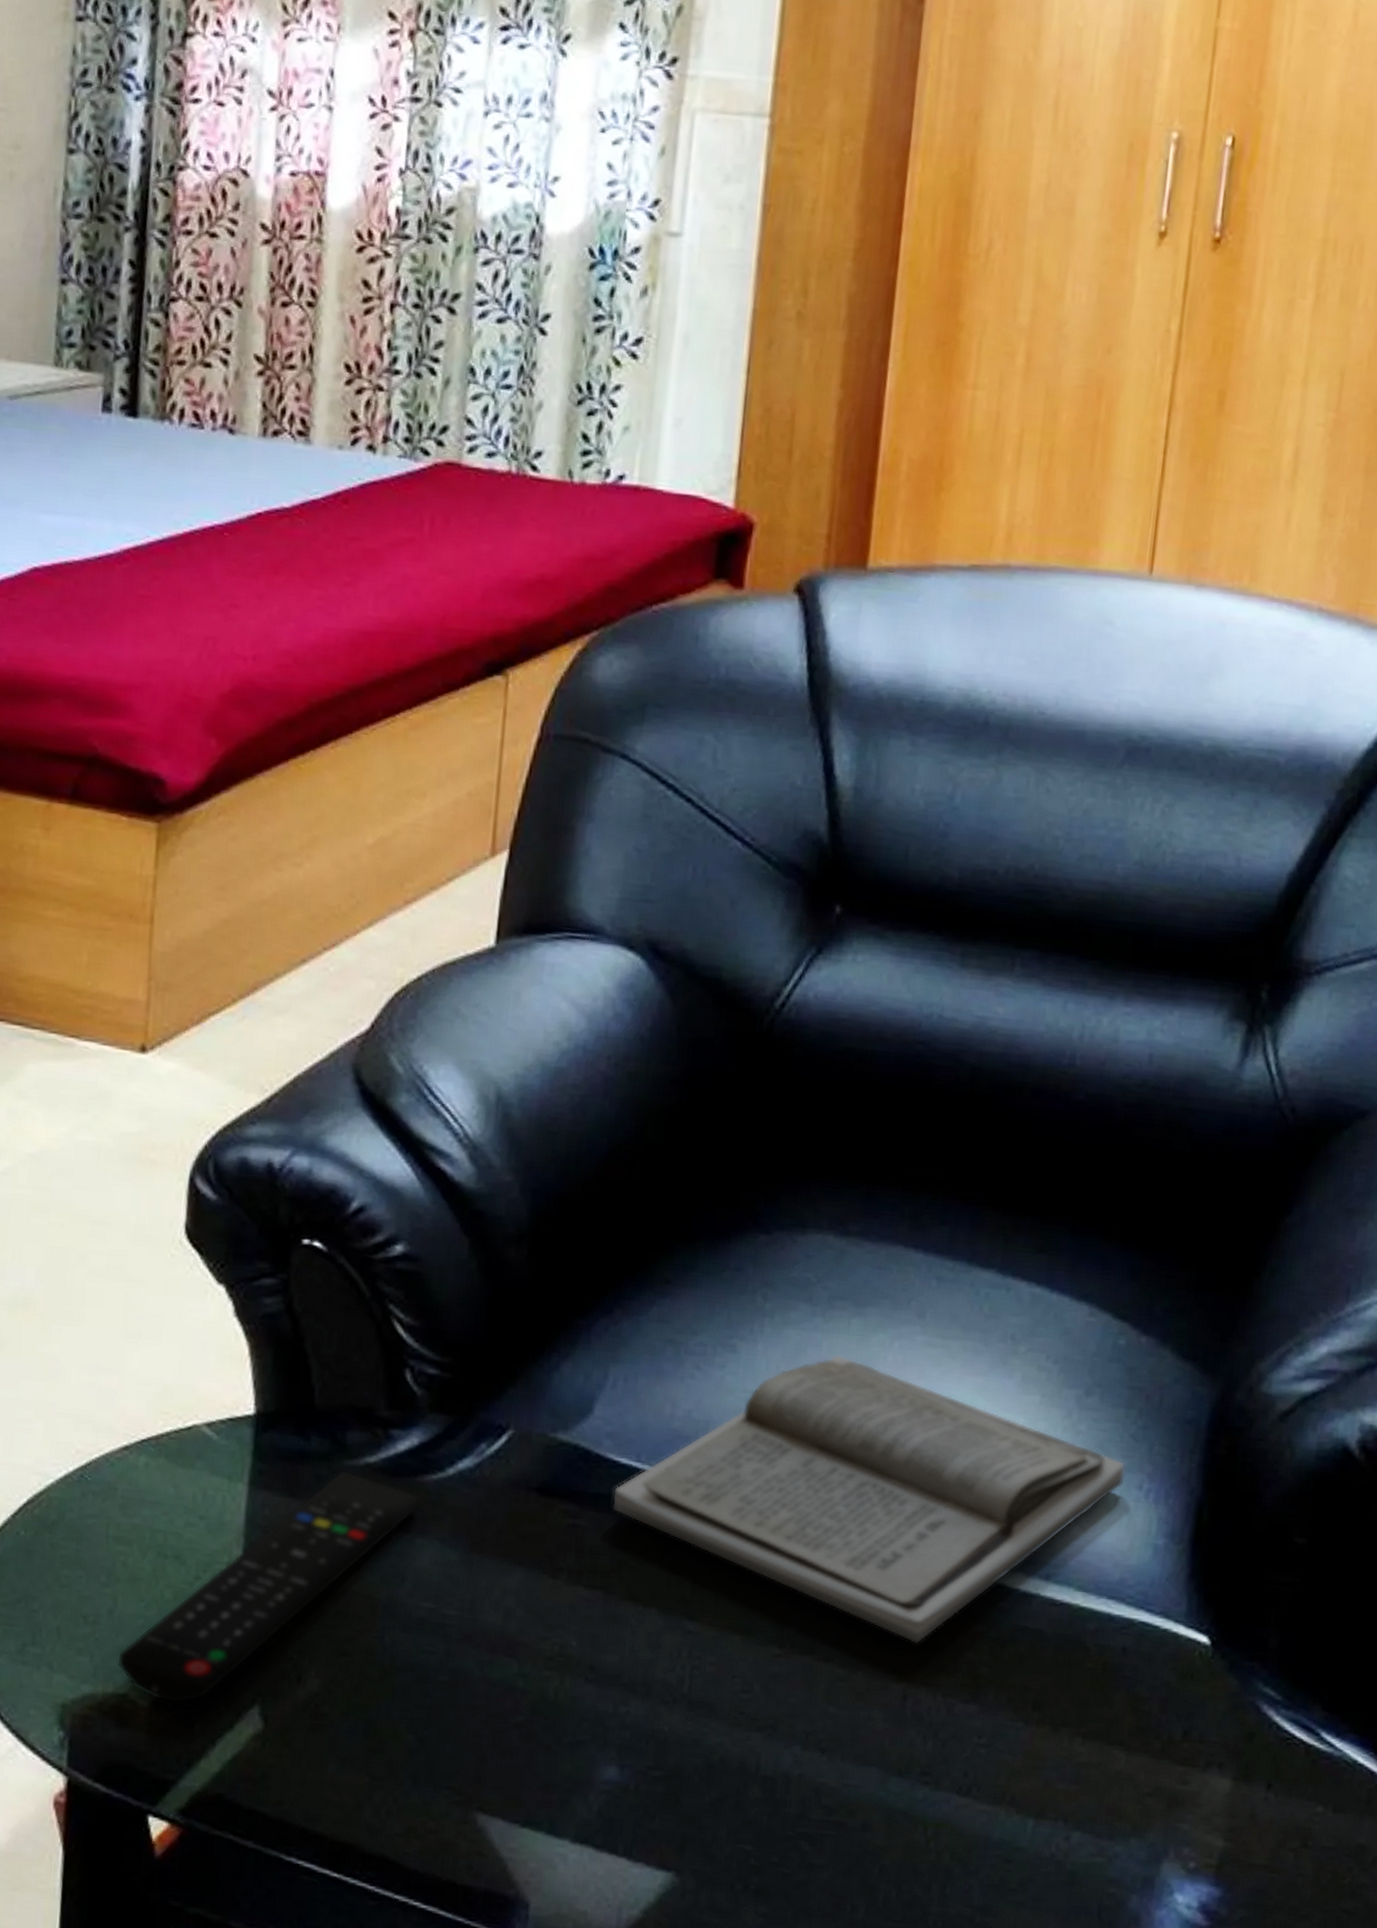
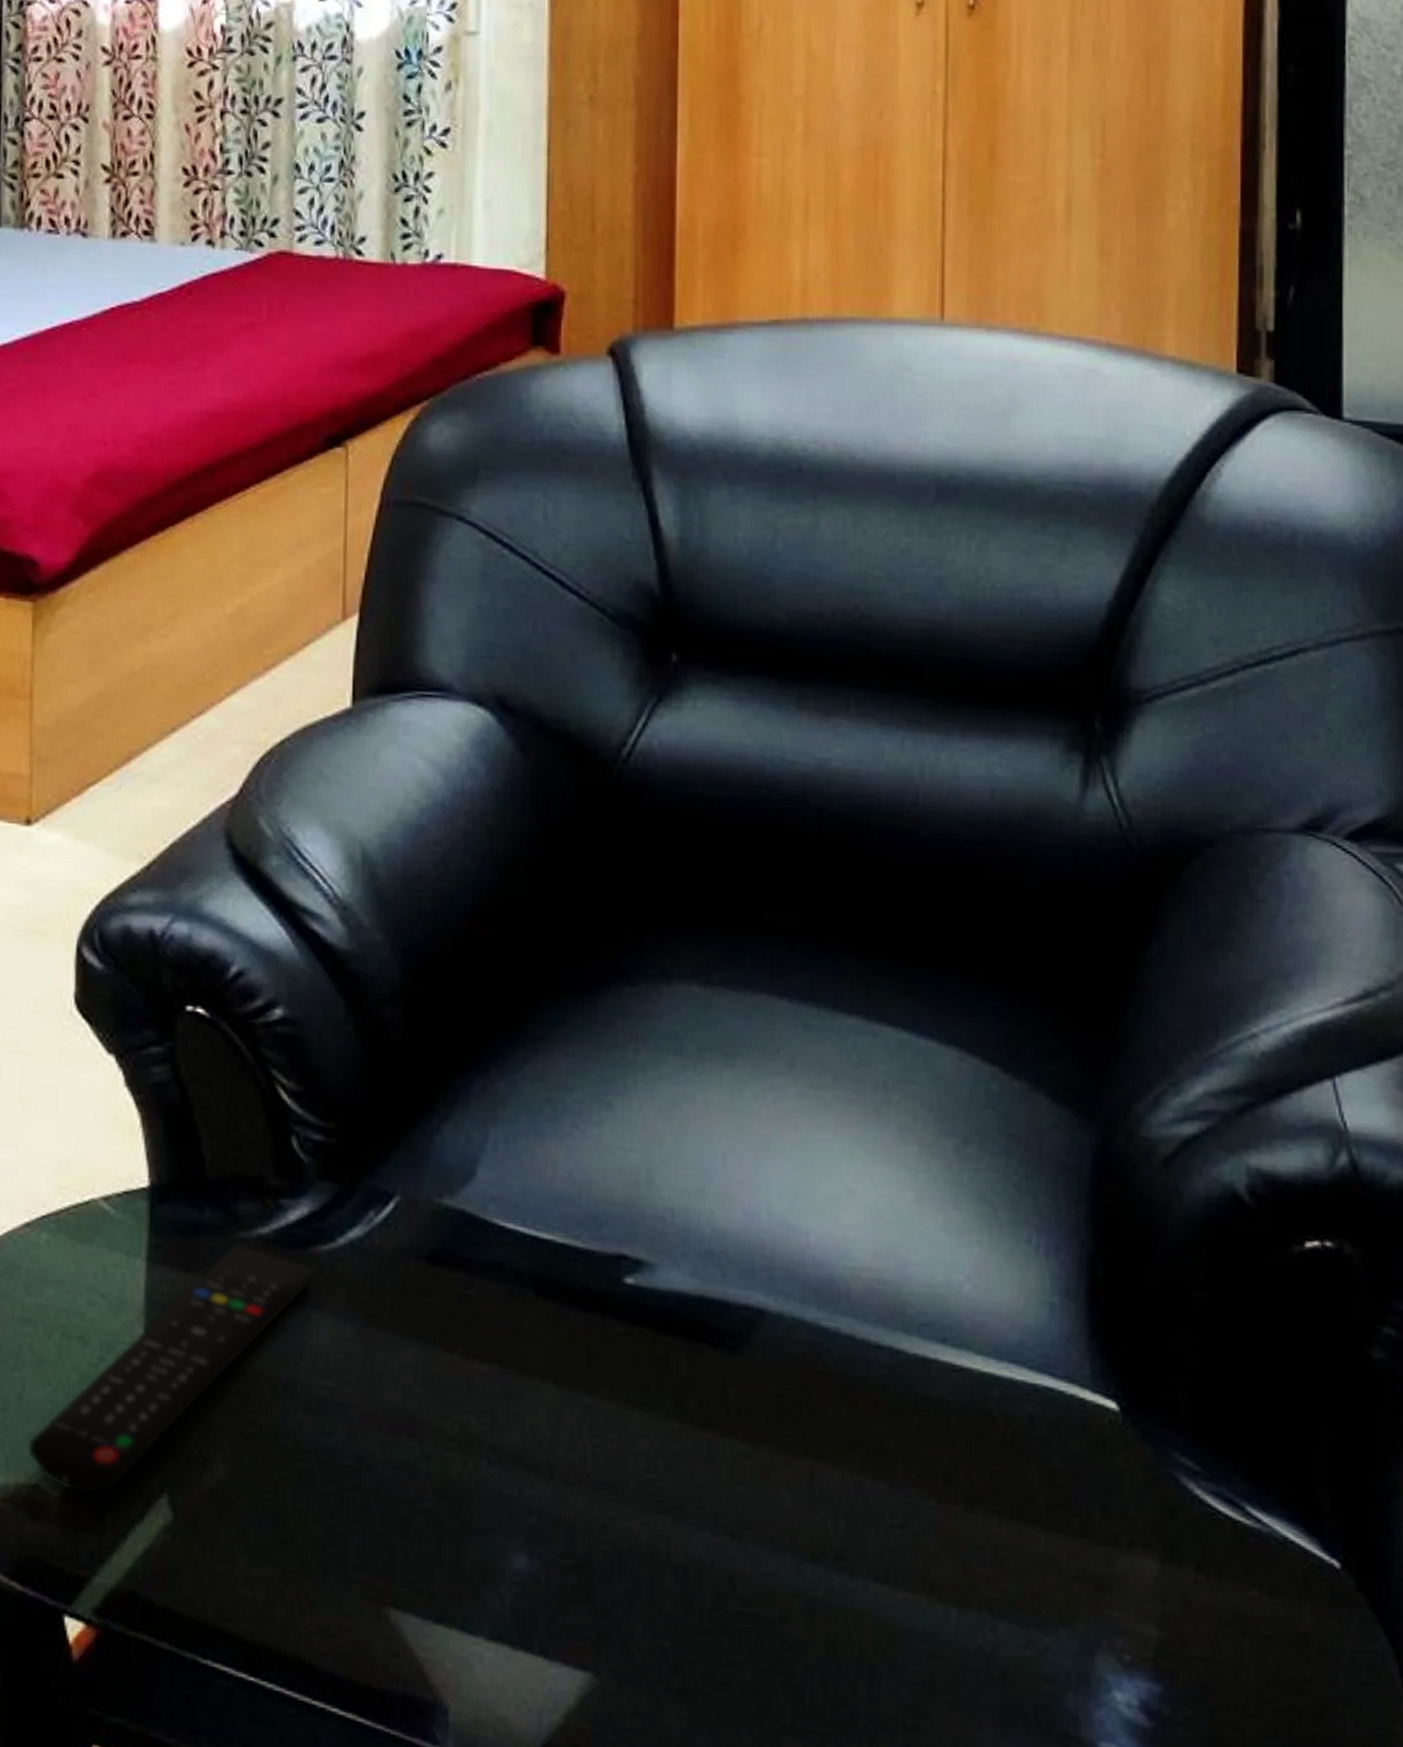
book: present [612,1354,1126,1644] -> none [501,1108,1013,1416]

